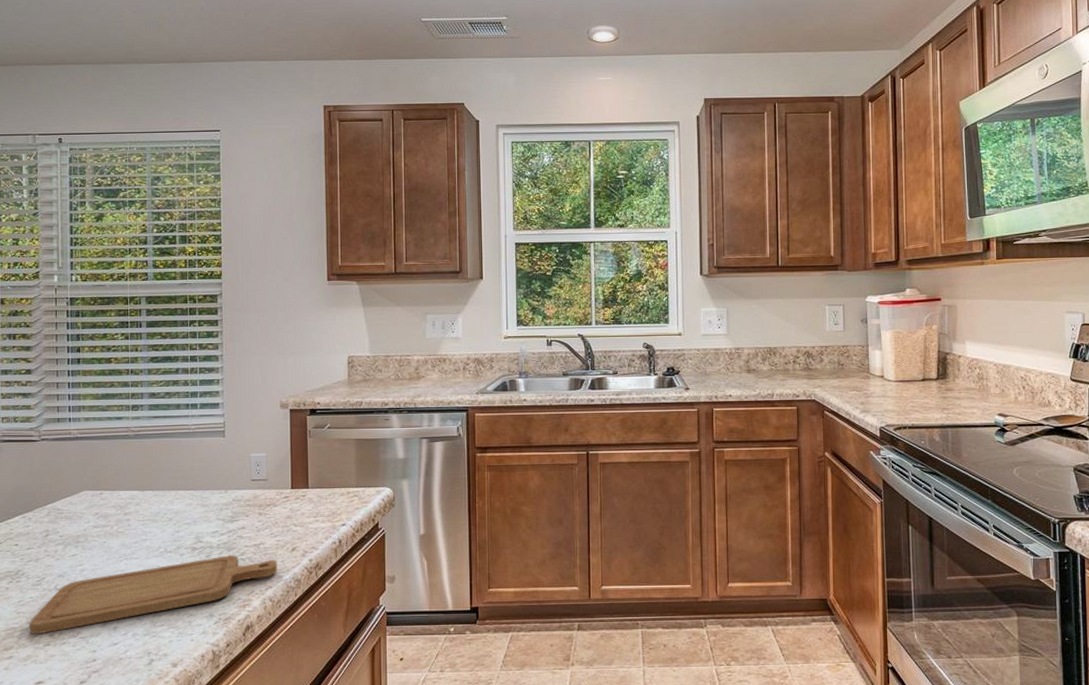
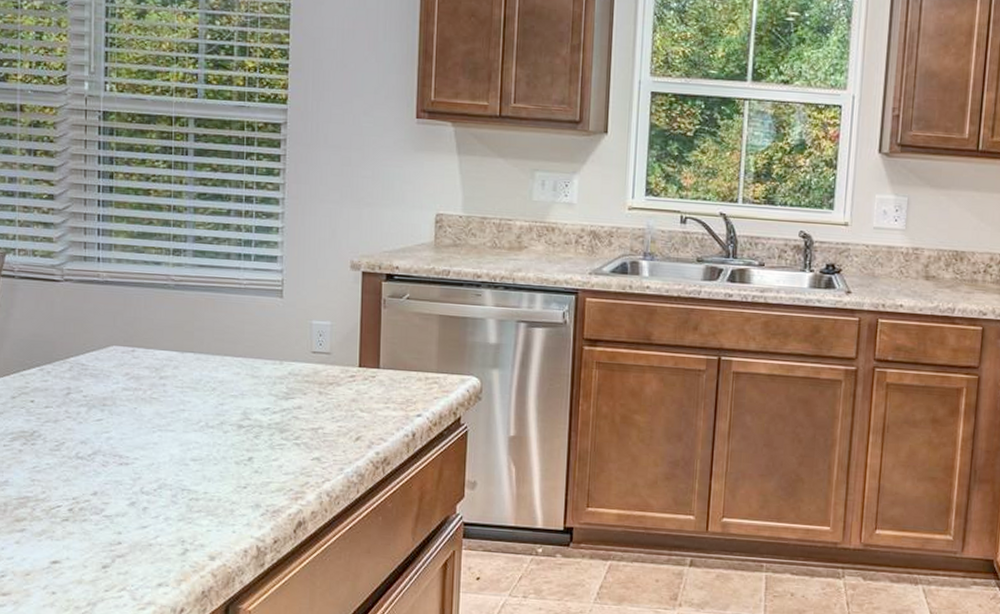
chopping board: present [29,555,278,635] -> none [45,438,338,507]

